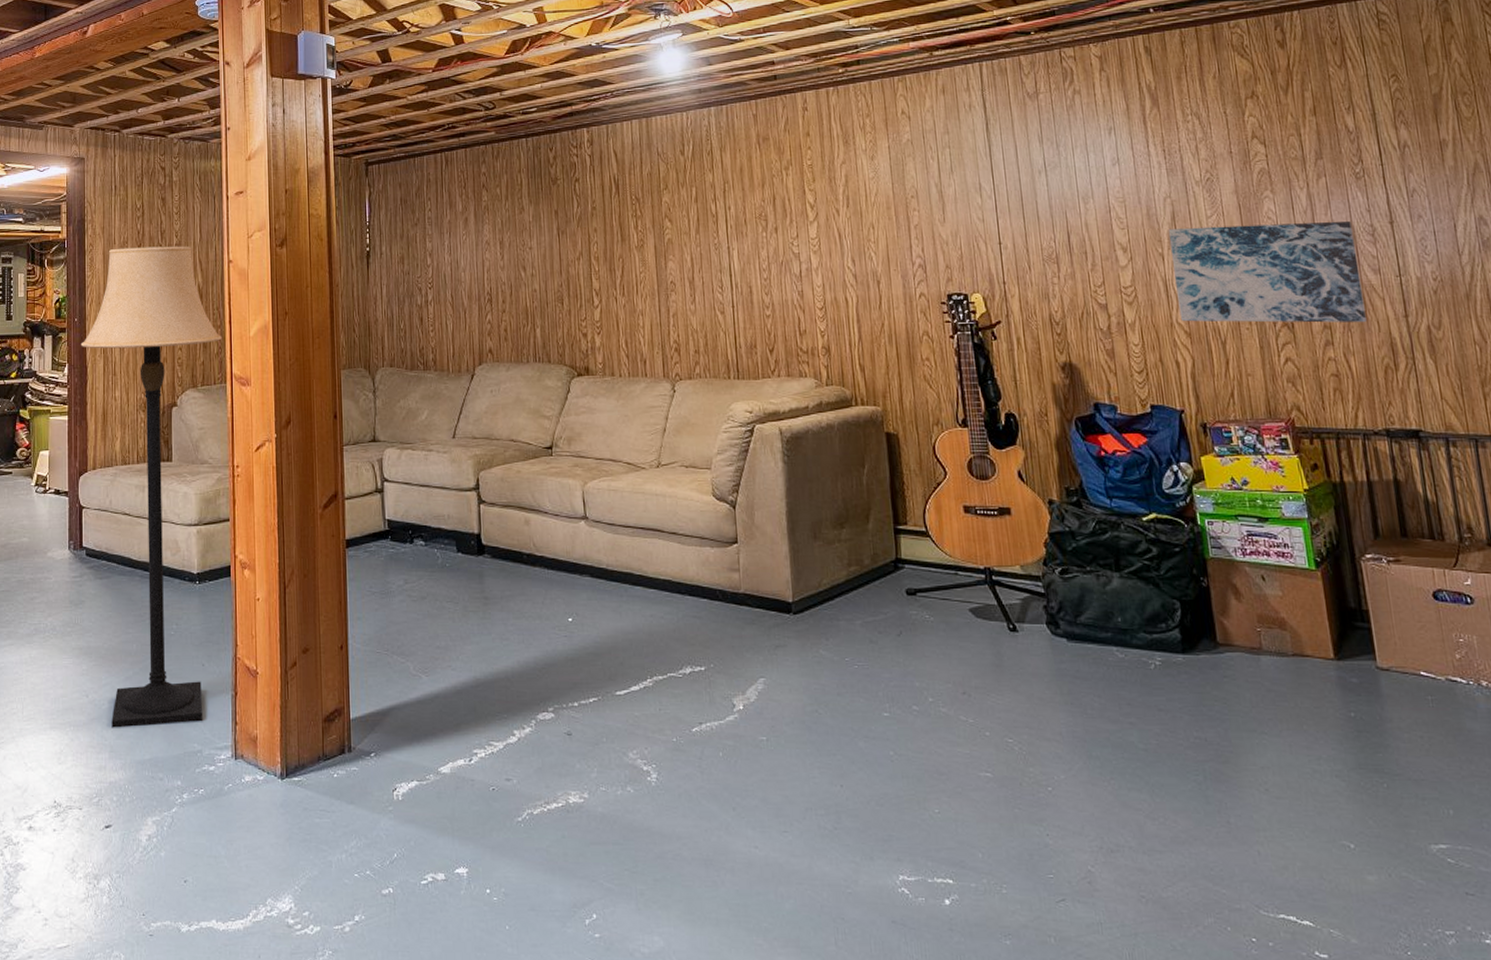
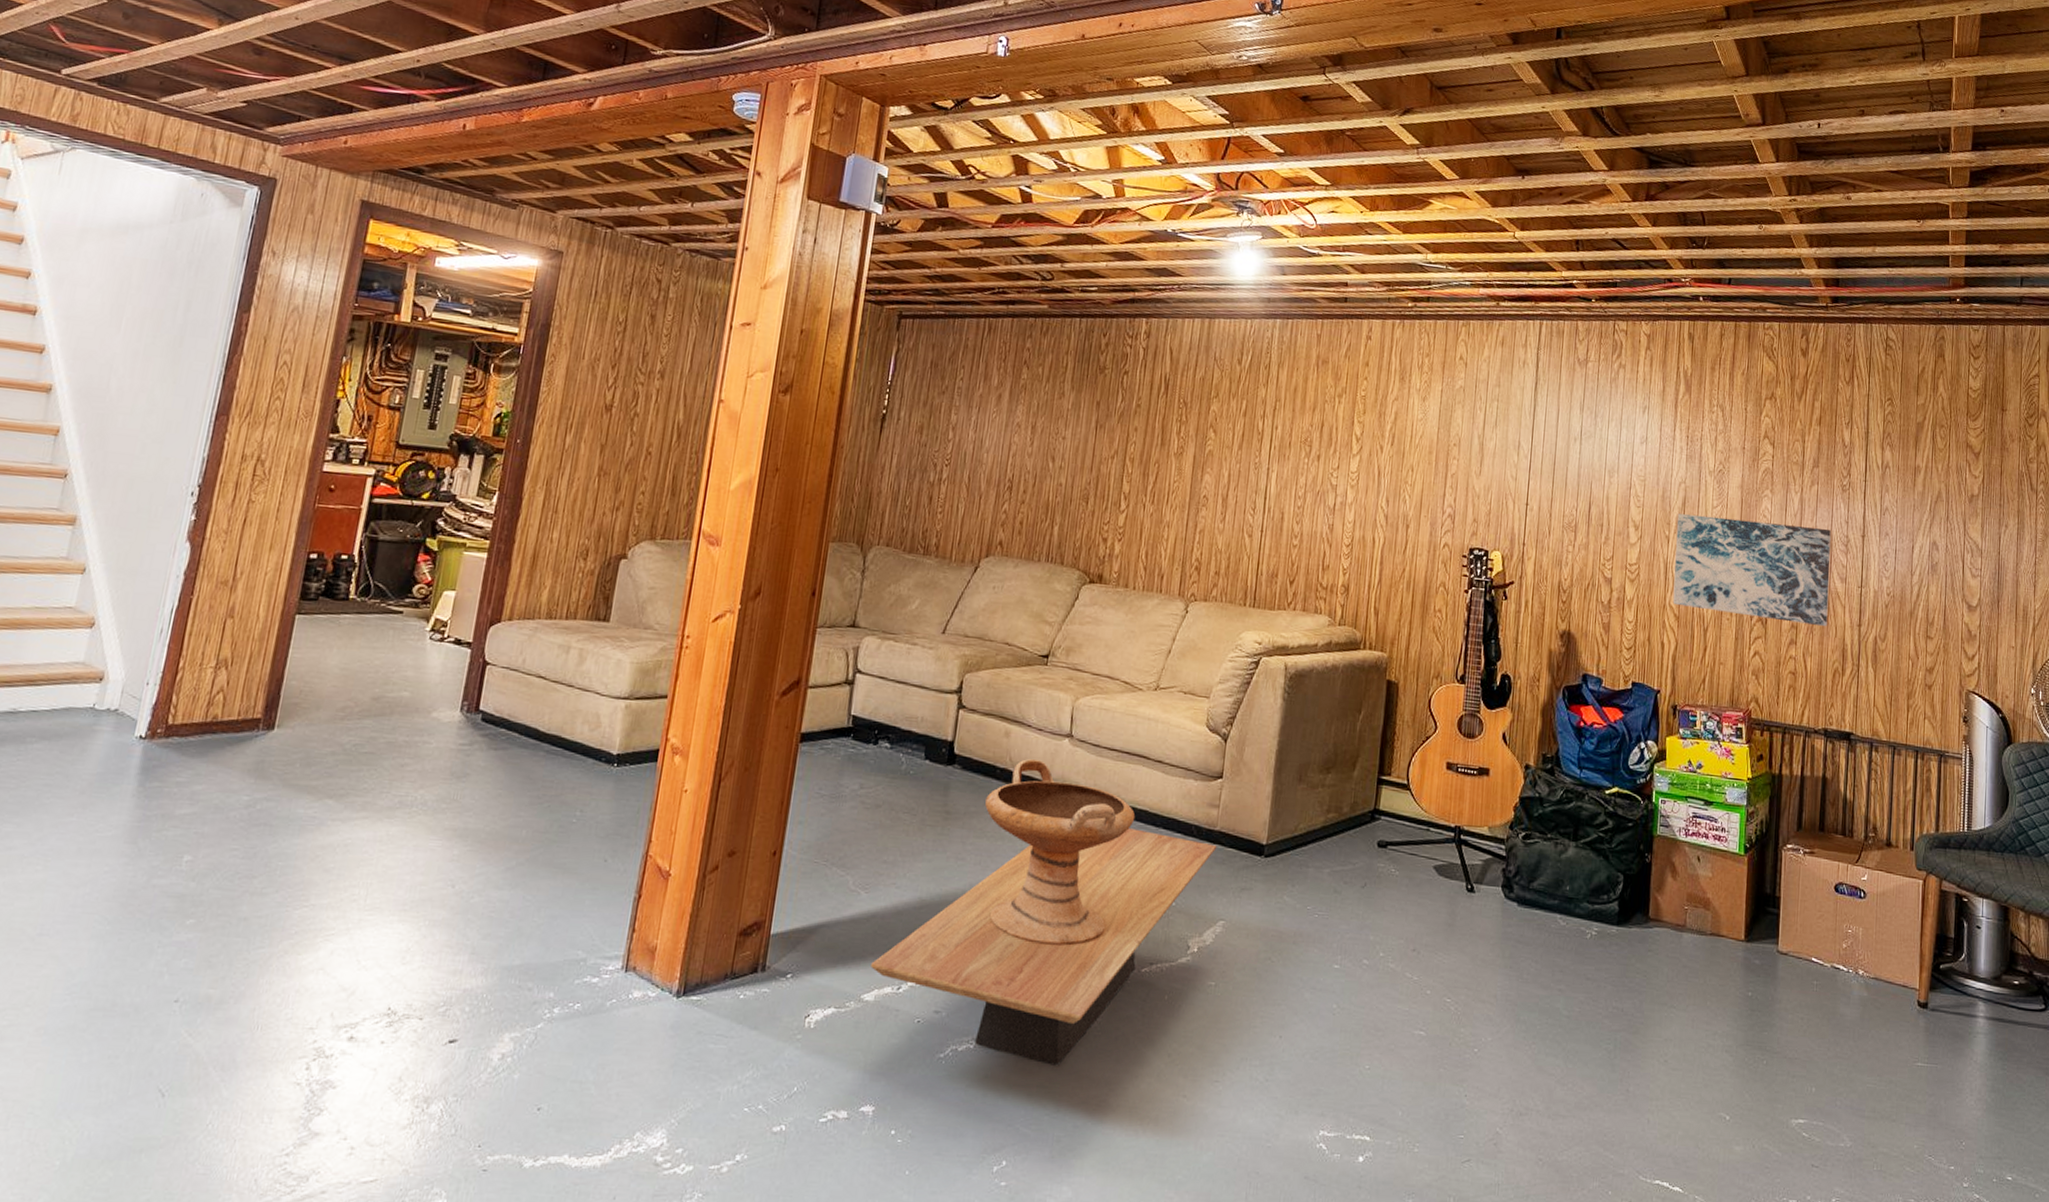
lamp: present [80,246,222,728] -> none [478,364,696,927]
coffee table: none [442,598,745,824] -> present [871,828,1217,1066]
decorative bowl: none [518,542,660,712] -> present [985,758,1136,945]

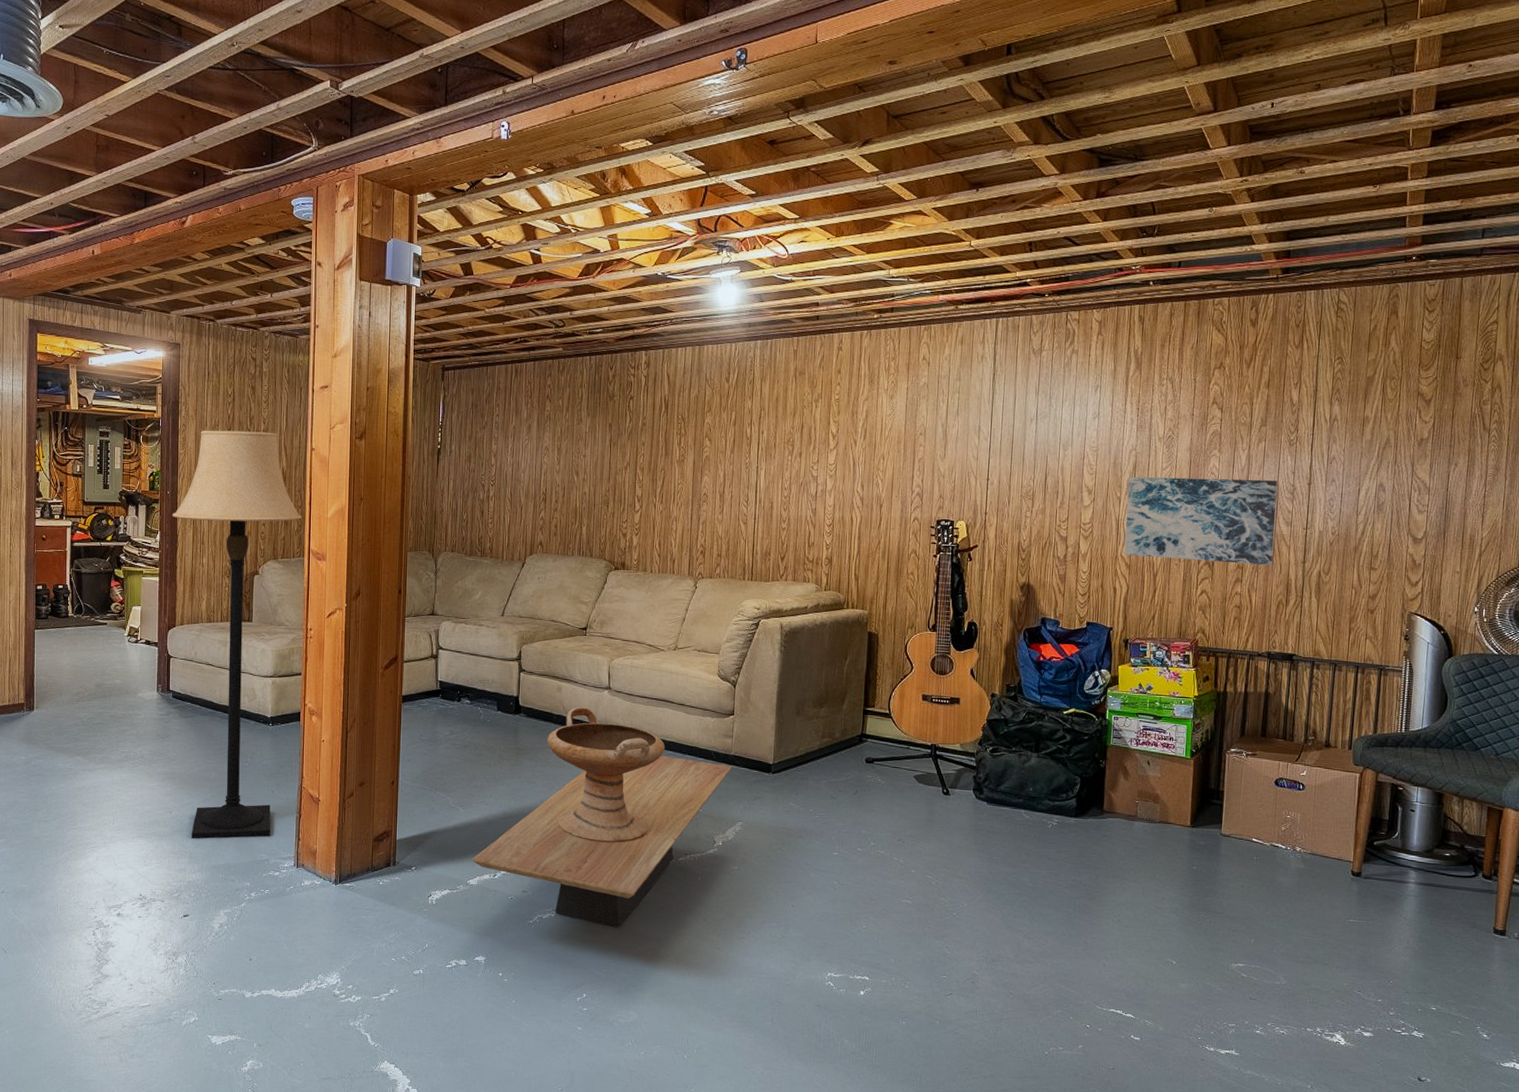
lamp: none [478,364,696,927] -> present [172,430,302,839]

